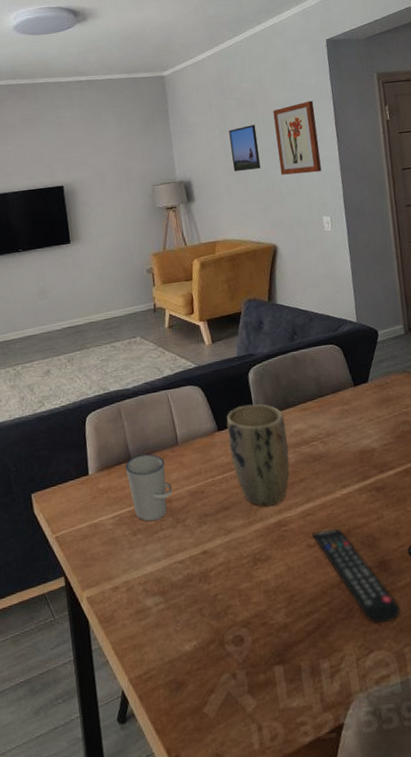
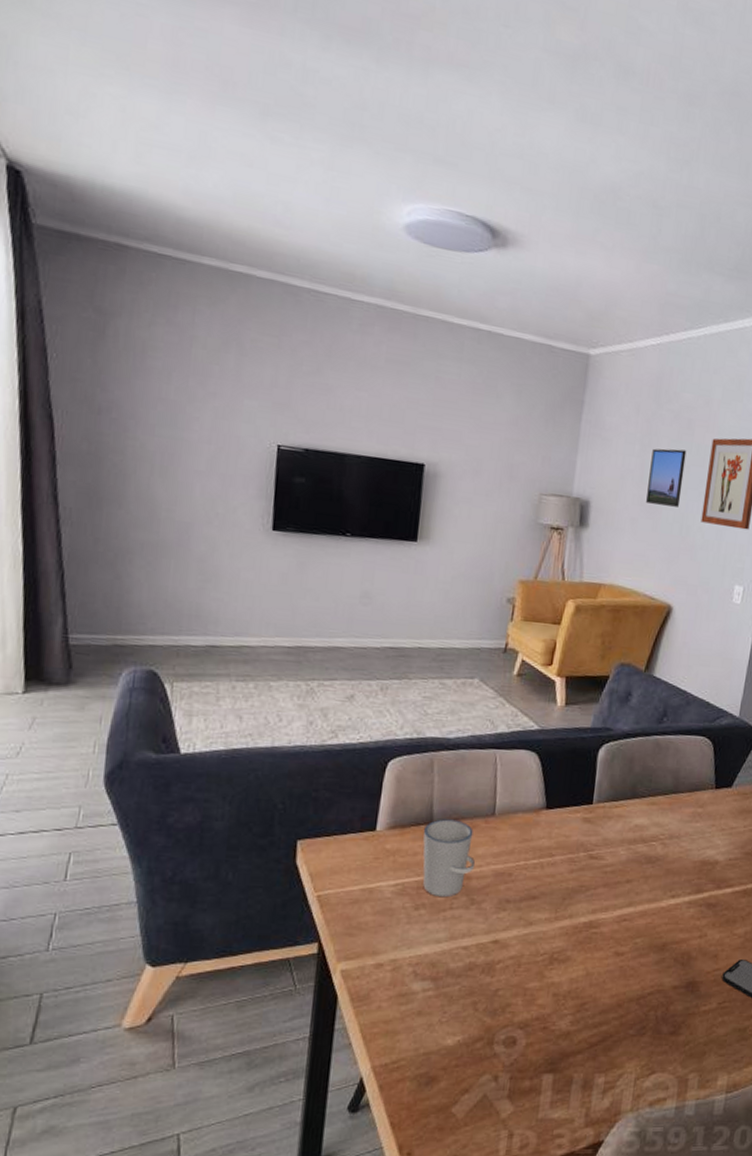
plant pot: present [226,404,290,507] -> none [553,785,627,904]
remote control: present [311,528,401,624] -> none [622,939,697,1046]

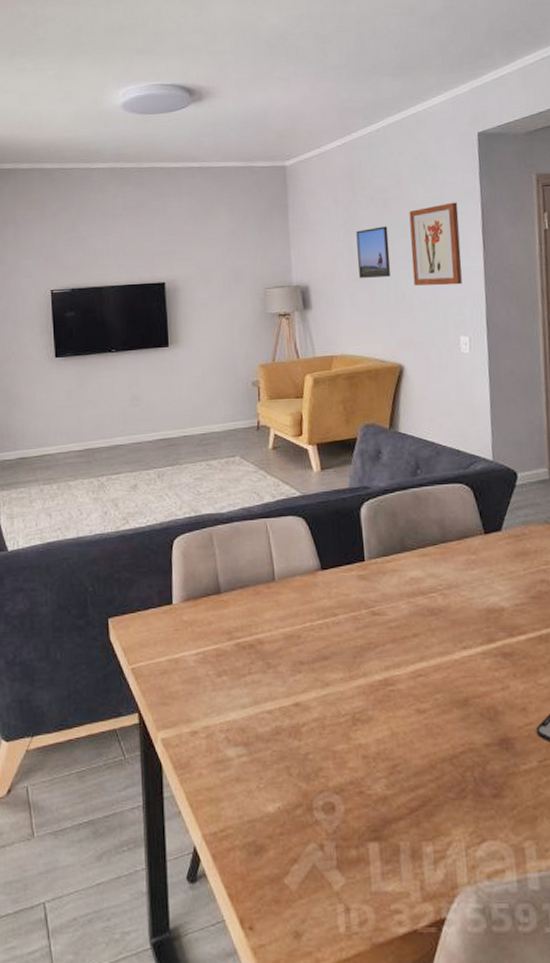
cup: present [423,819,475,898] -> none [213,588,264,664]

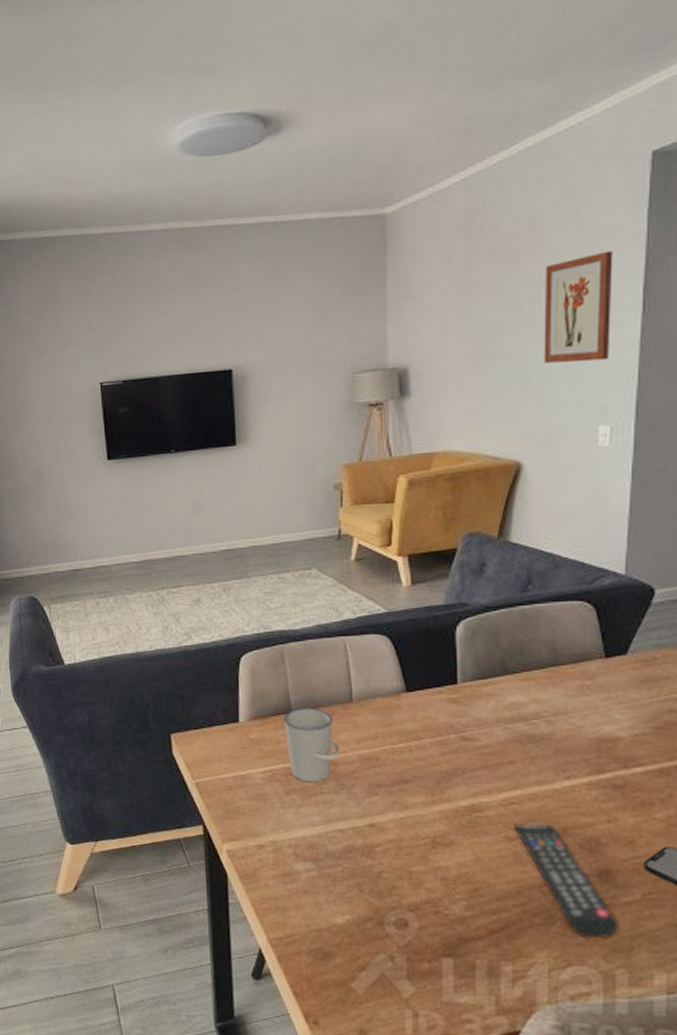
cup: none [213,588,264,664] -> present [283,708,339,783]
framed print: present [356,226,391,278] -> none [473,287,515,356]
remote control: none [422,694,522,810] -> present [513,823,619,938]

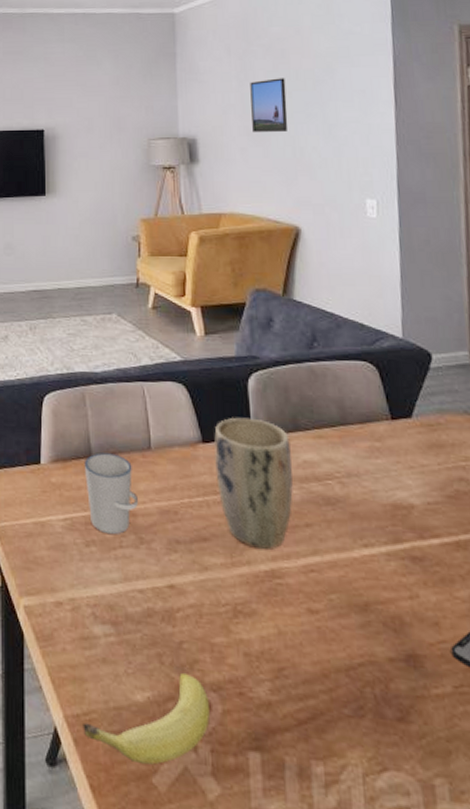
fruit: none [286,898,406,974] -> present [83,673,210,765]
plant pot: none [417,665,497,787] -> present [214,417,293,550]
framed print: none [473,287,515,356] -> present [250,78,288,132]
remote control: present [513,823,619,938] -> none [314,594,433,737]
wall art: present [544,250,613,364] -> none [310,53,370,143]

